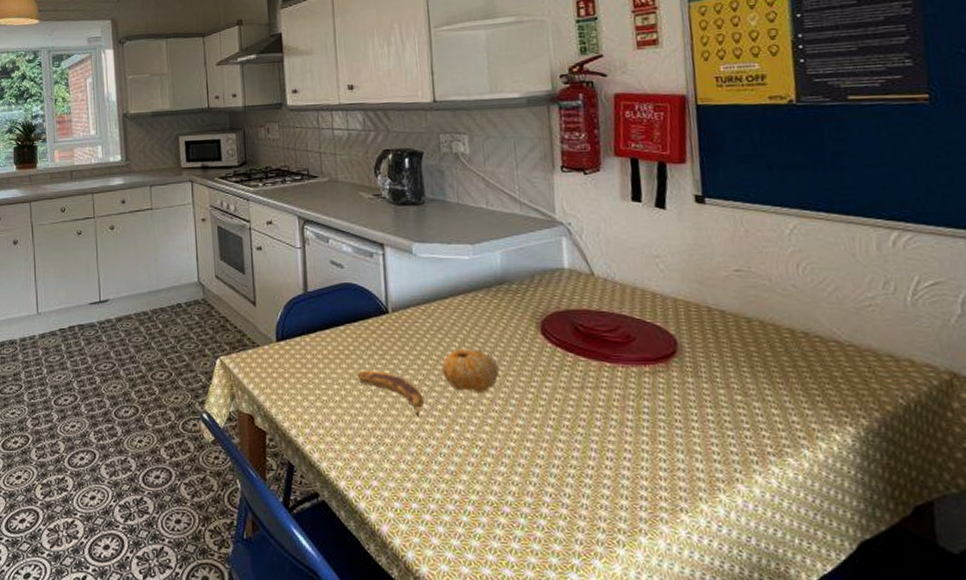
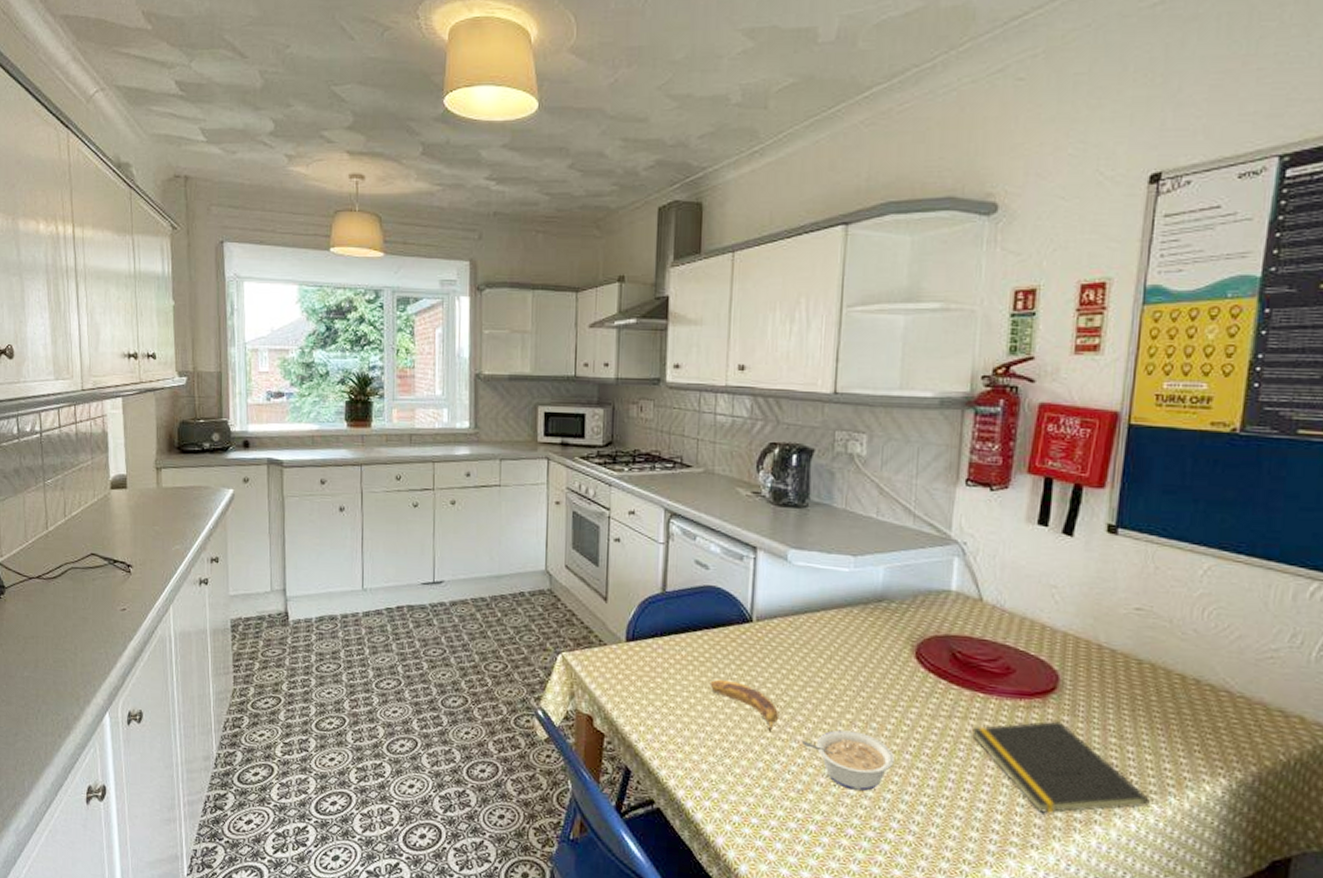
fruit: present [442,349,499,393] -> none [802,666,863,713]
legume: none [448,409,537,467] -> present [801,729,894,791]
notepad: none [604,383,785,475] -> present [971,721,1150,813]

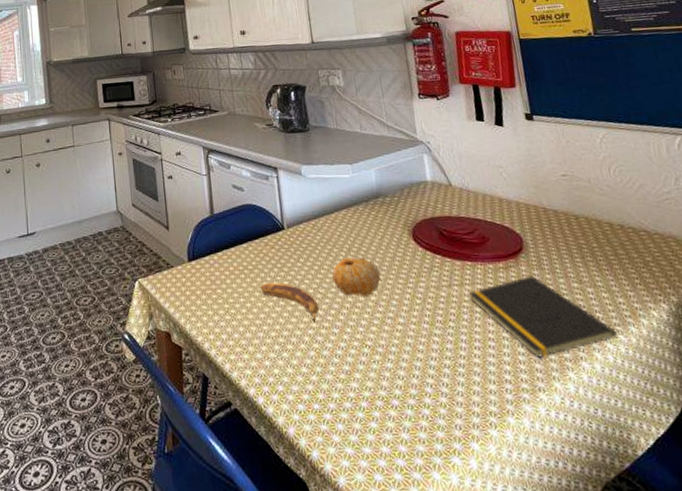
legume: present [801,729,894,791] -> none [340,310,417,363]
fruit: none [802,666,863,713] -> present [332,257,381,296]

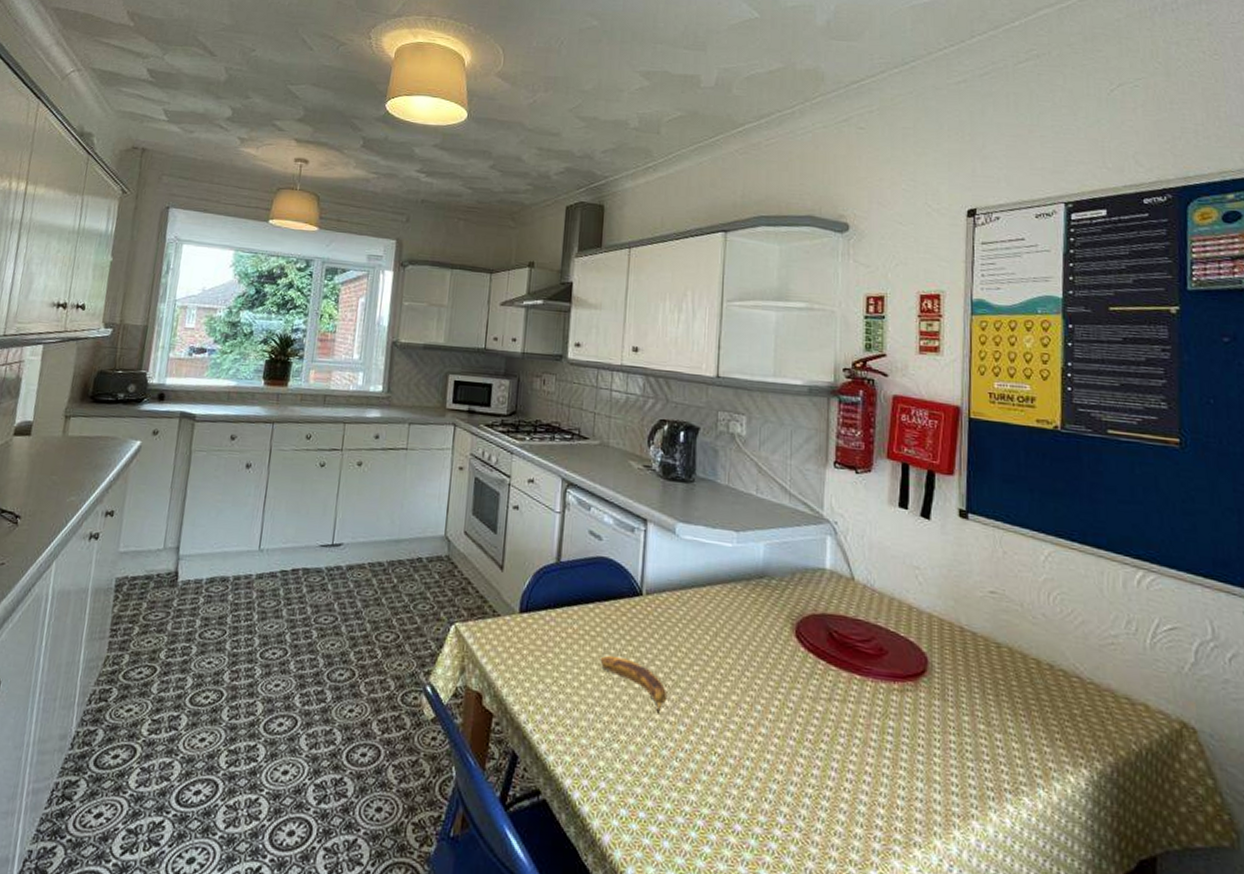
fruit: present [332,257,381,296] -> none [689,643,747,694]
notepad: present [468,276,617,358] -> none [850,705,1021,807]

